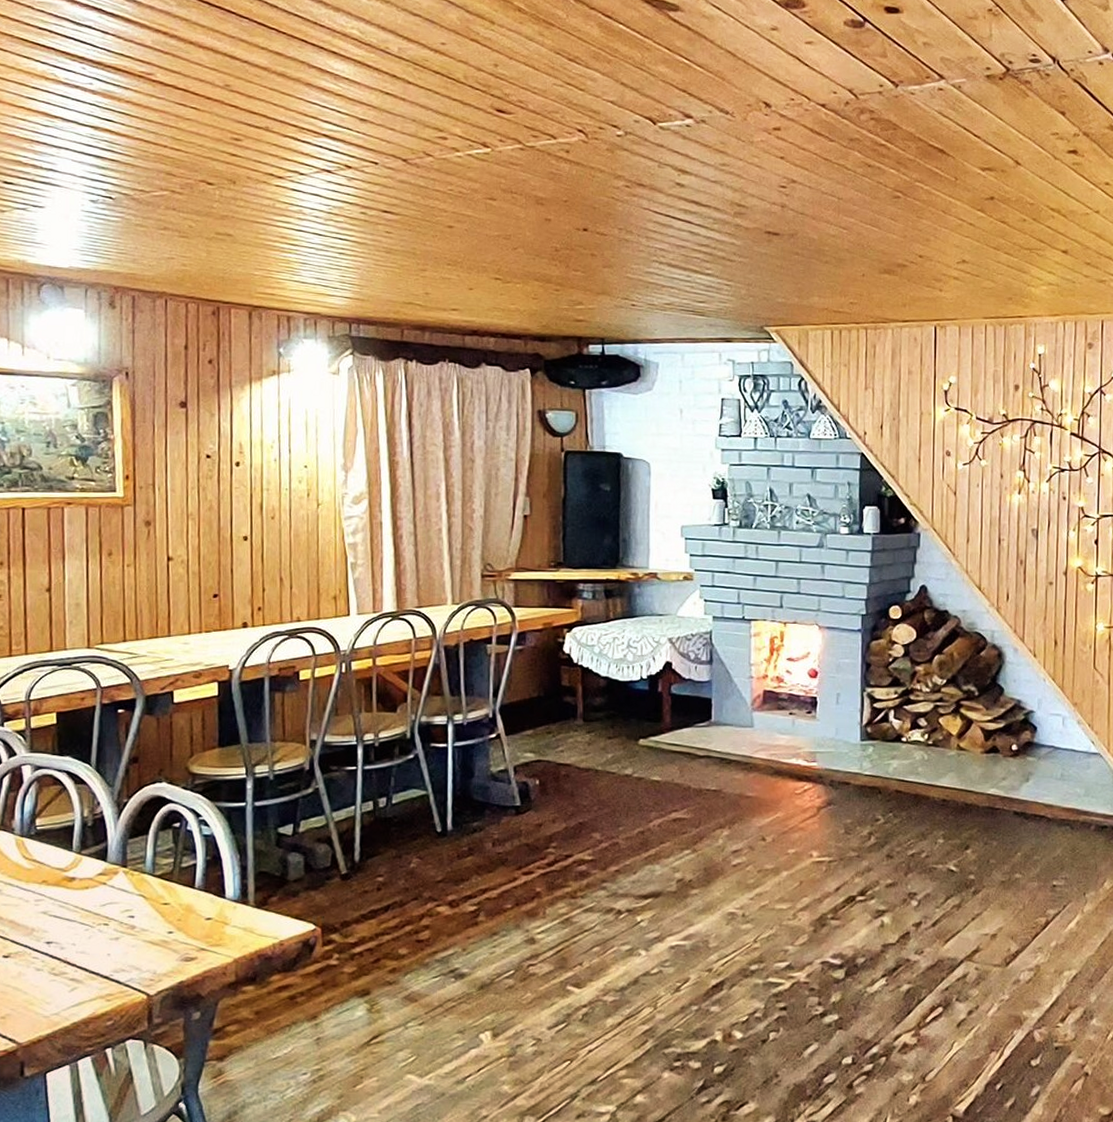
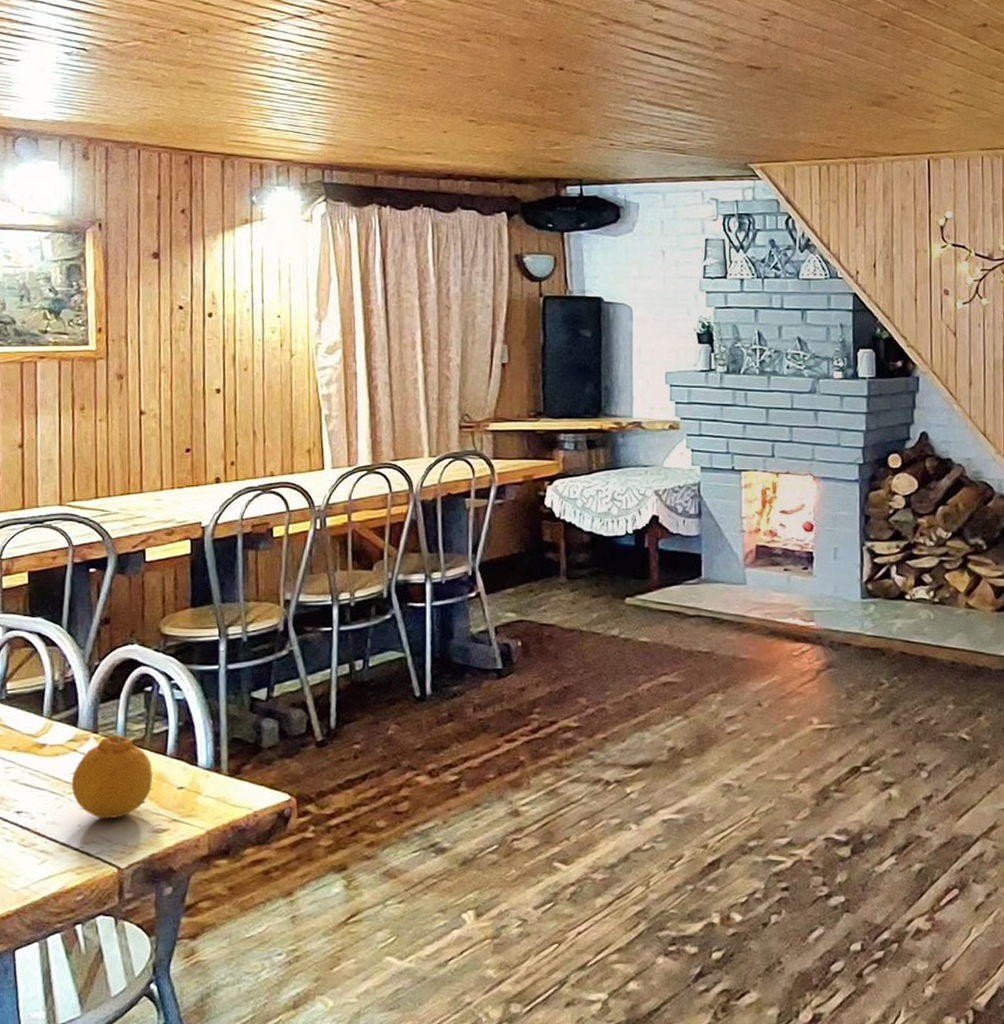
fruit: none [100,869,181,949] -> present [71,735,152,819]

